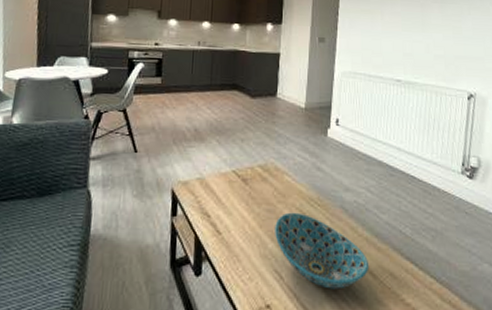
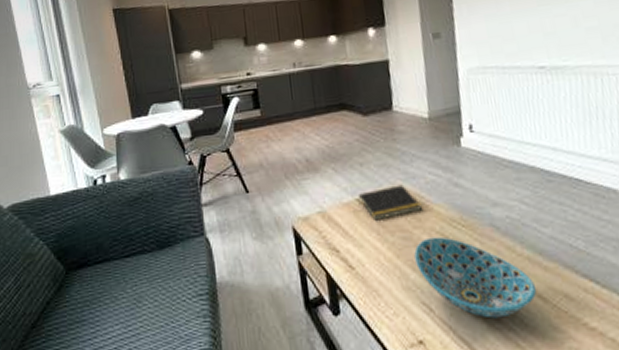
notepad: none [234,162,289,192] -> present [358,184,423,221]

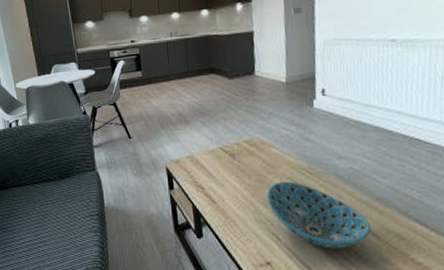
notepad: present [358,184,423,221] -> none [221,137,277,166]

